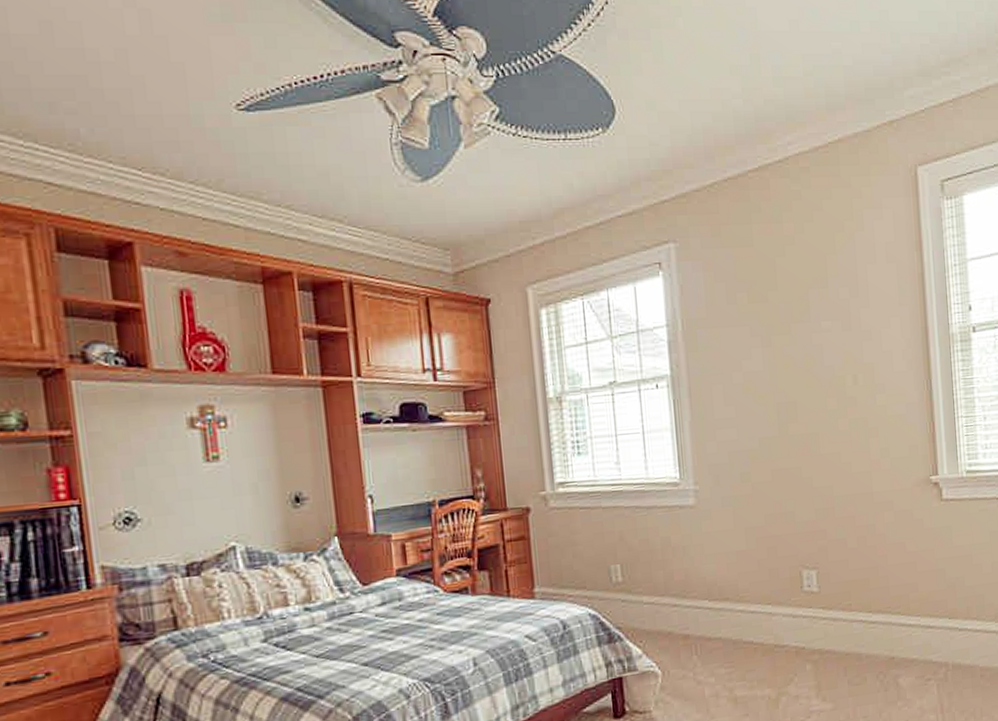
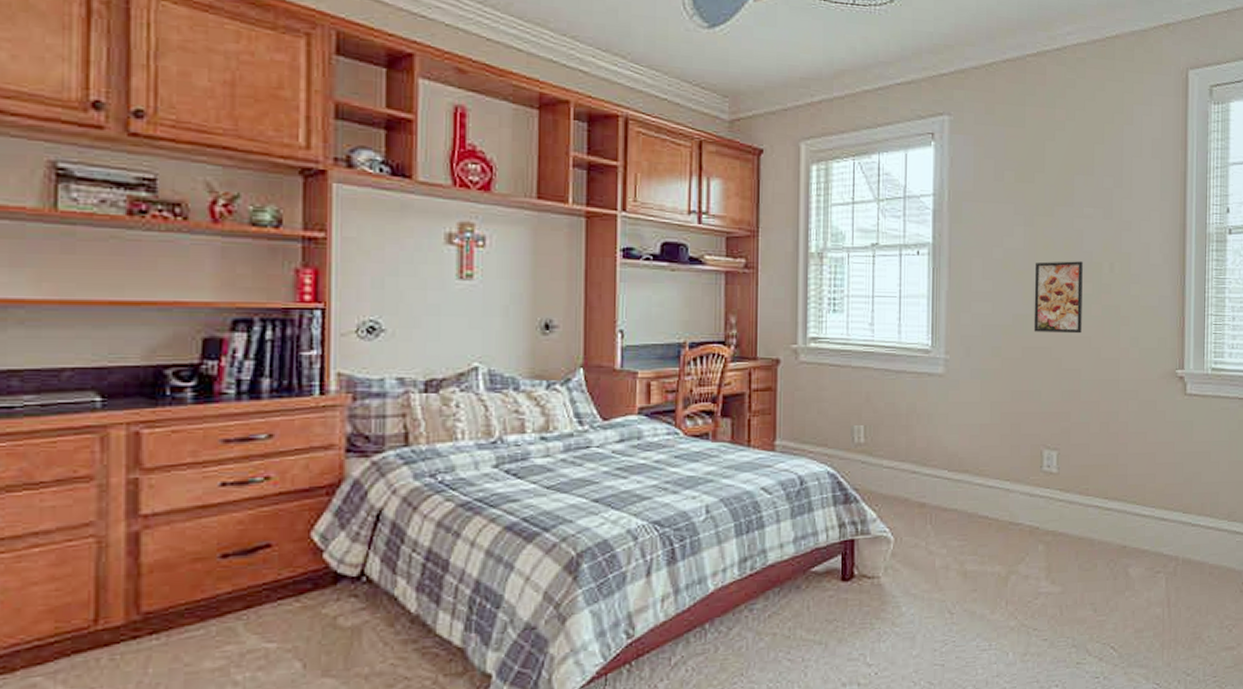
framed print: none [776,377,830,453] -> present [1033,261,1083,334]

